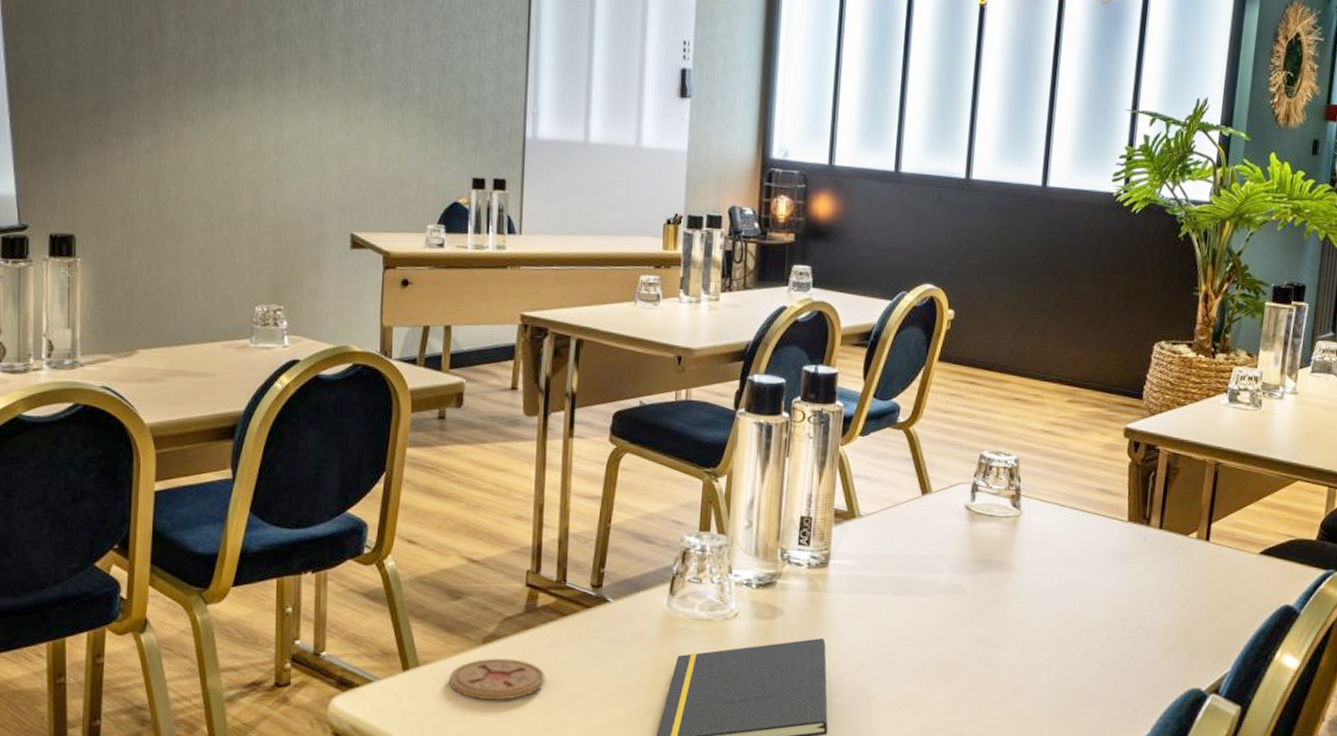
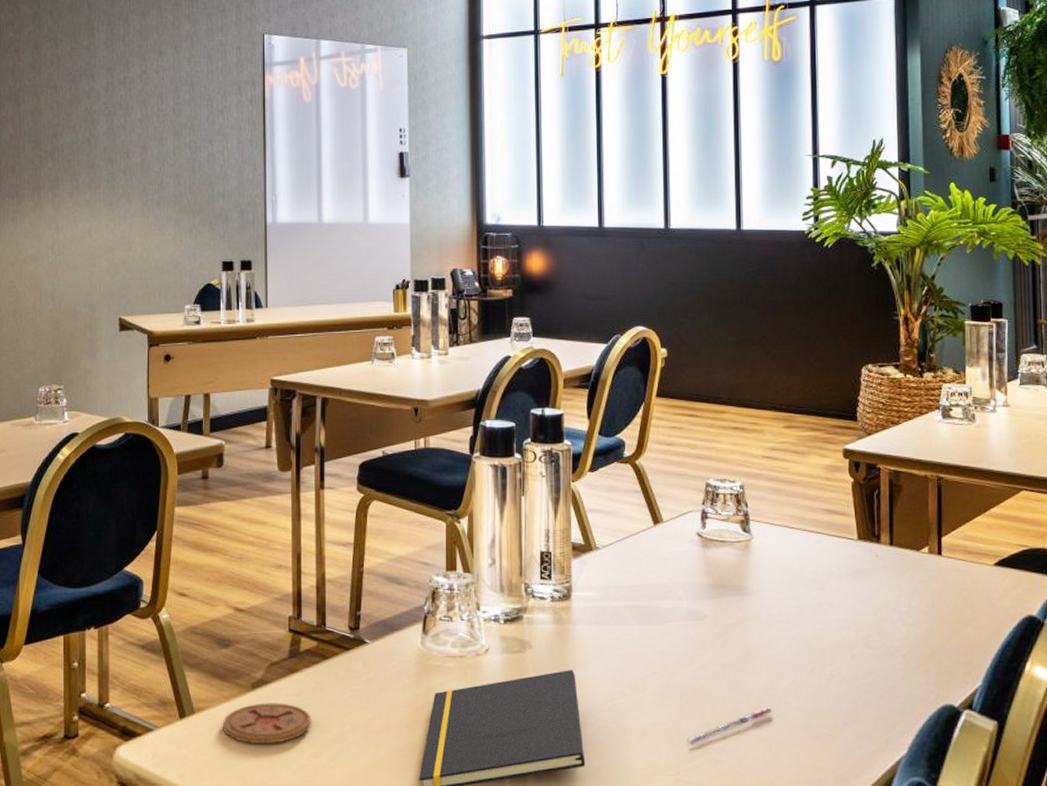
pen: none [933,684,1023,717] -> present [687,707,773,744]

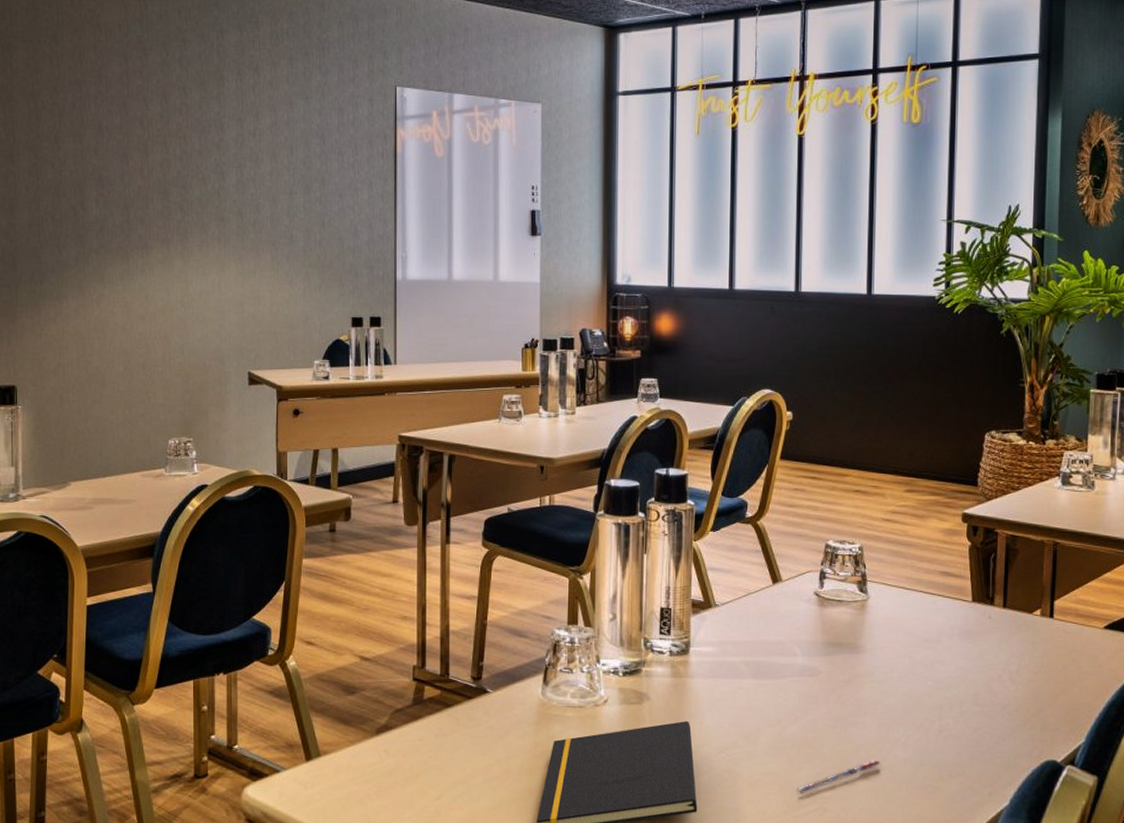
coaster: present [223,703,312,743] -> none [348,747,434,786]

